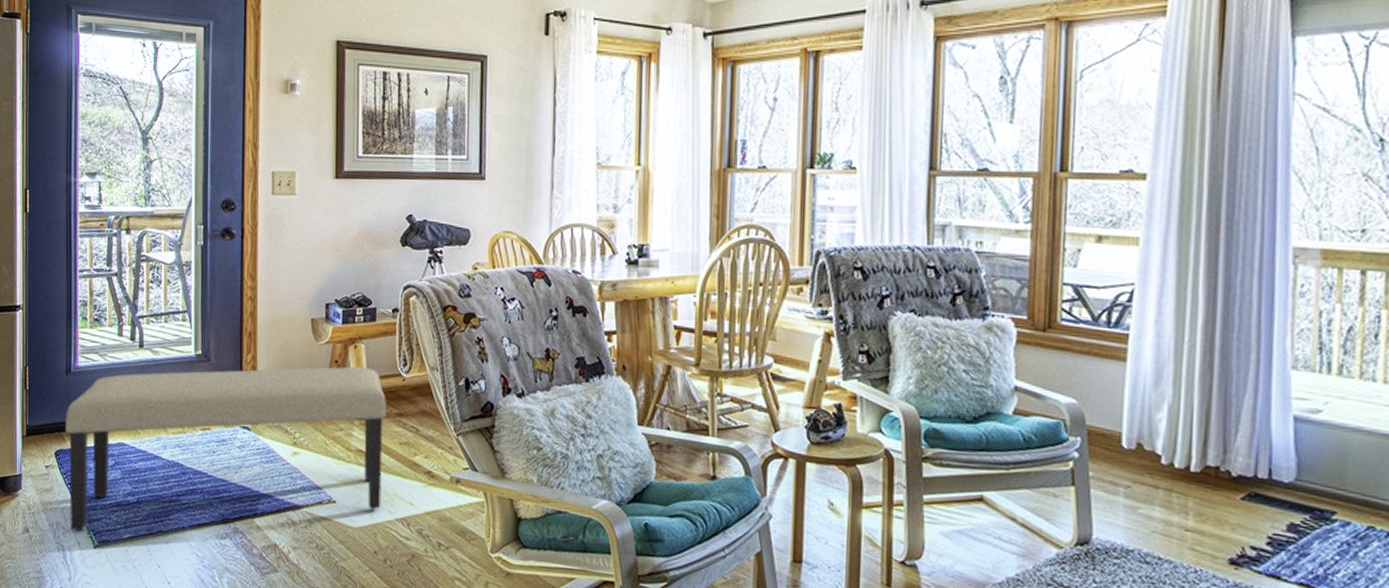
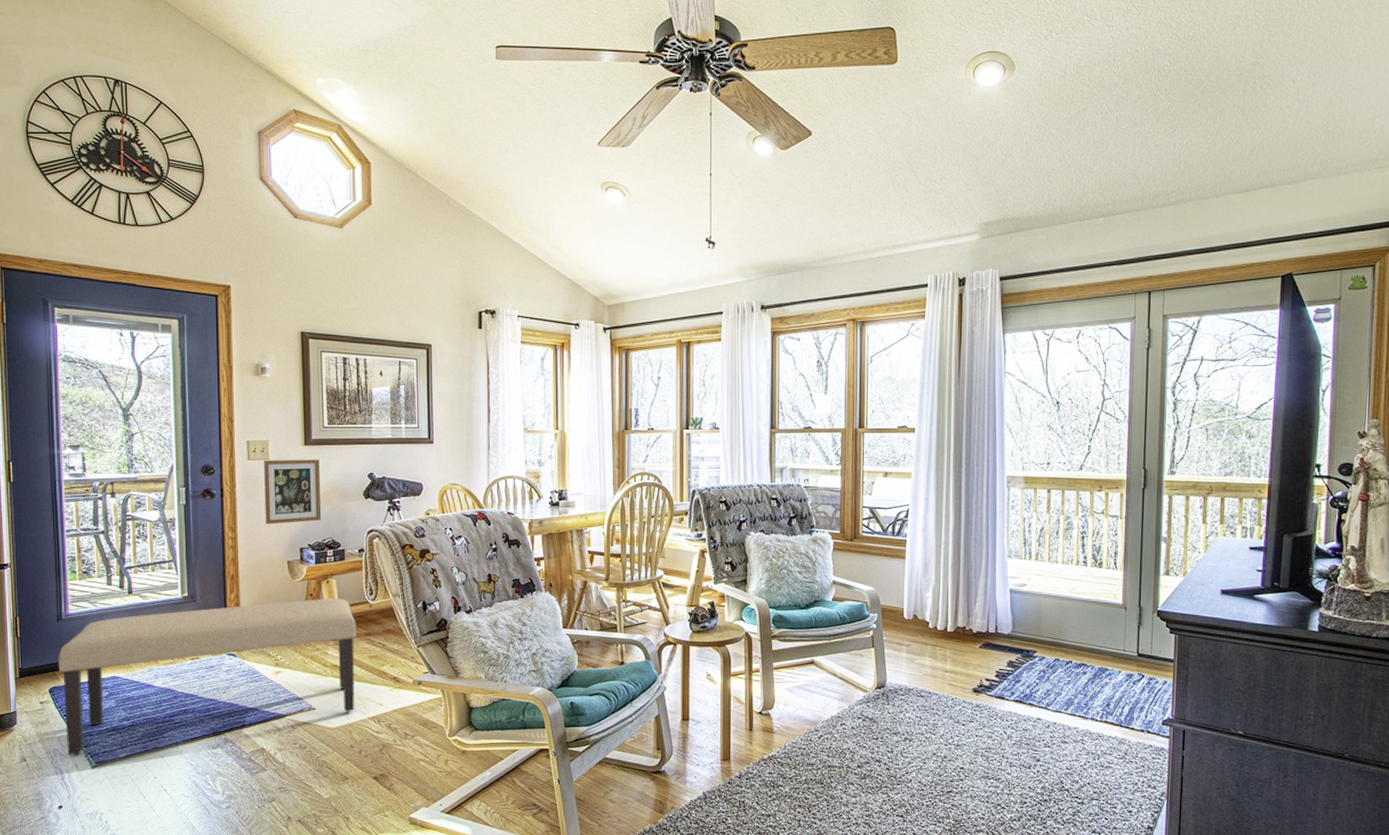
picture frame: none [288,195,352,273] -> present [264,459,322,524]

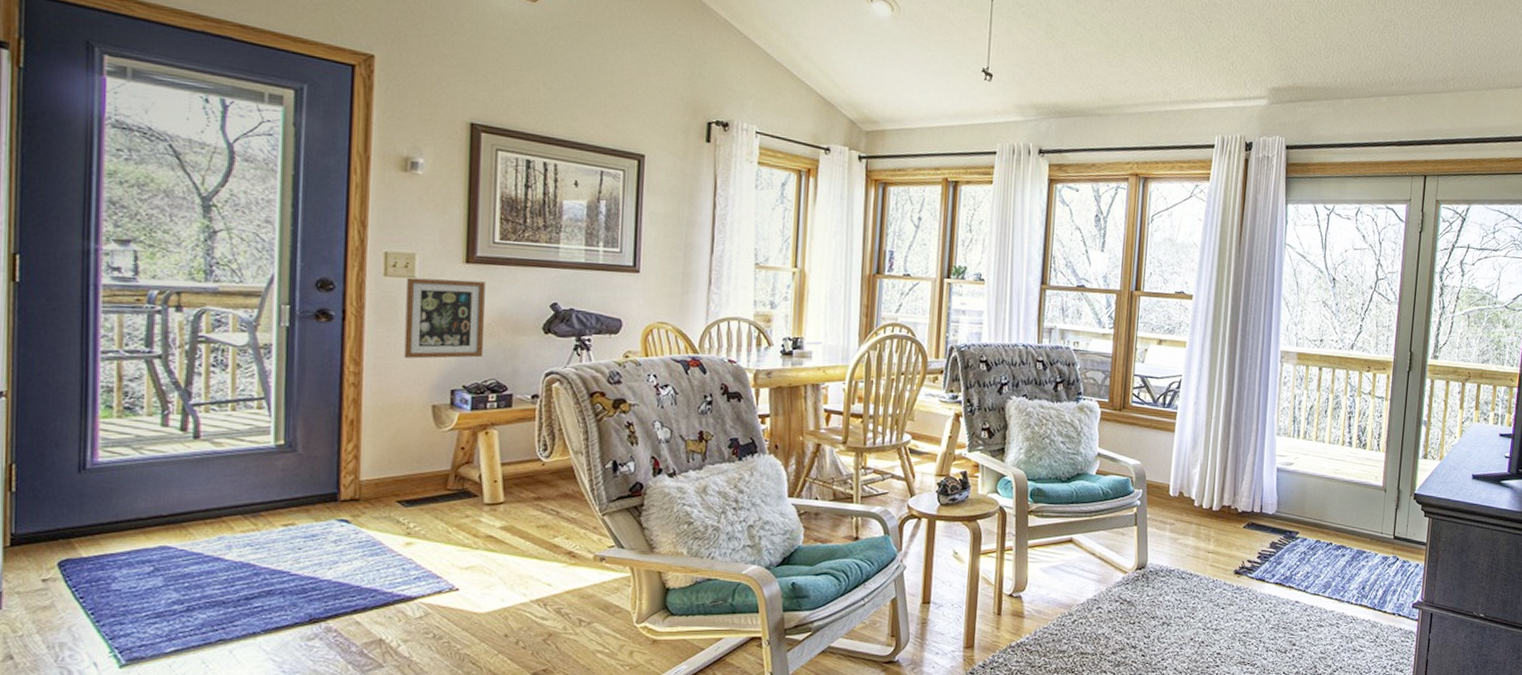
bench: present [58,598,356,756] -> none [75,453,522,652]

